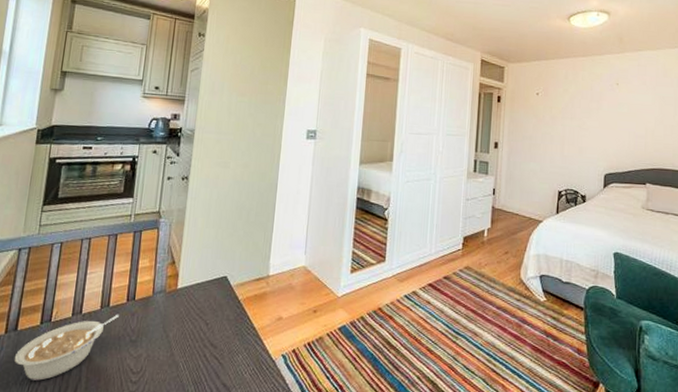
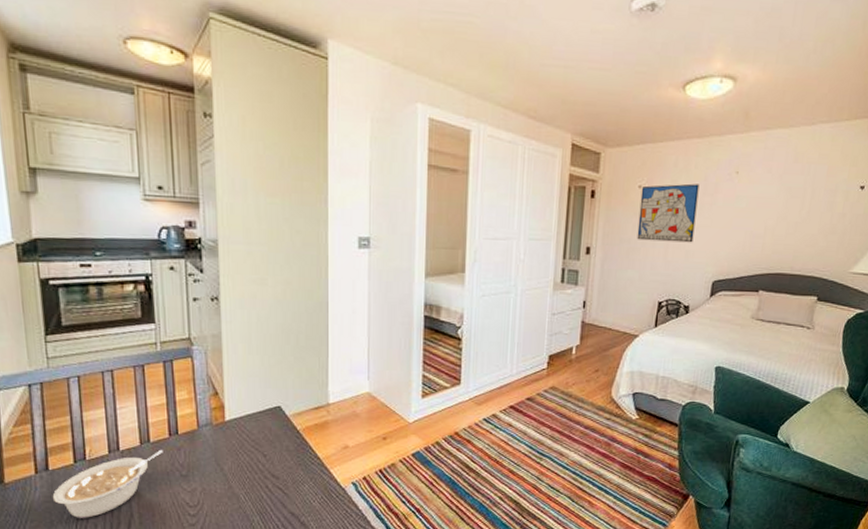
wall art: none [537,92,587,141] -> present [637,183,700,243]

